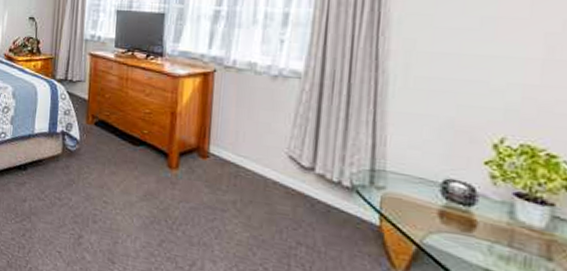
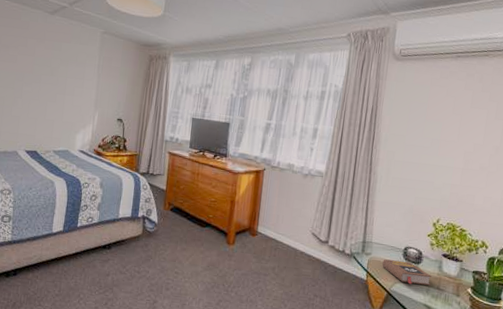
book: none [405,196,497,240] -> present [382,259,432,286]

